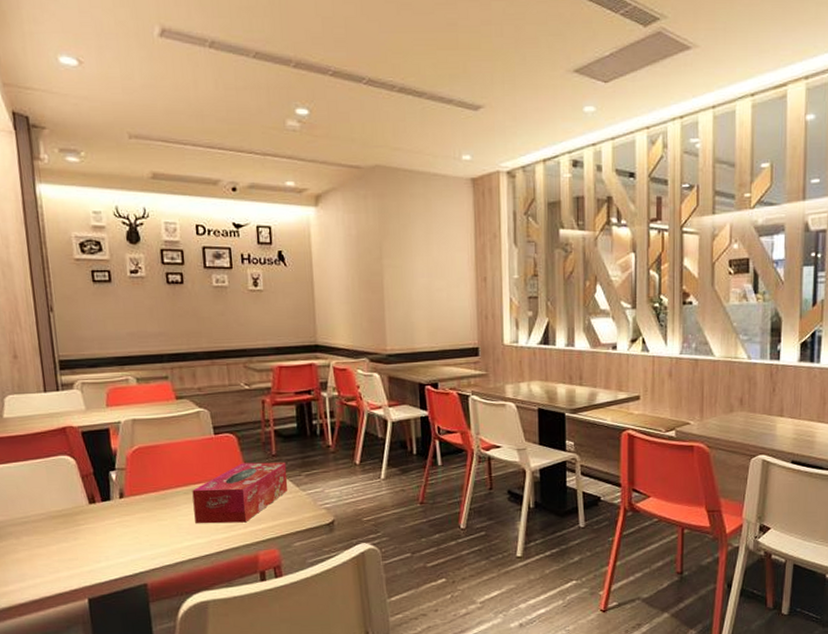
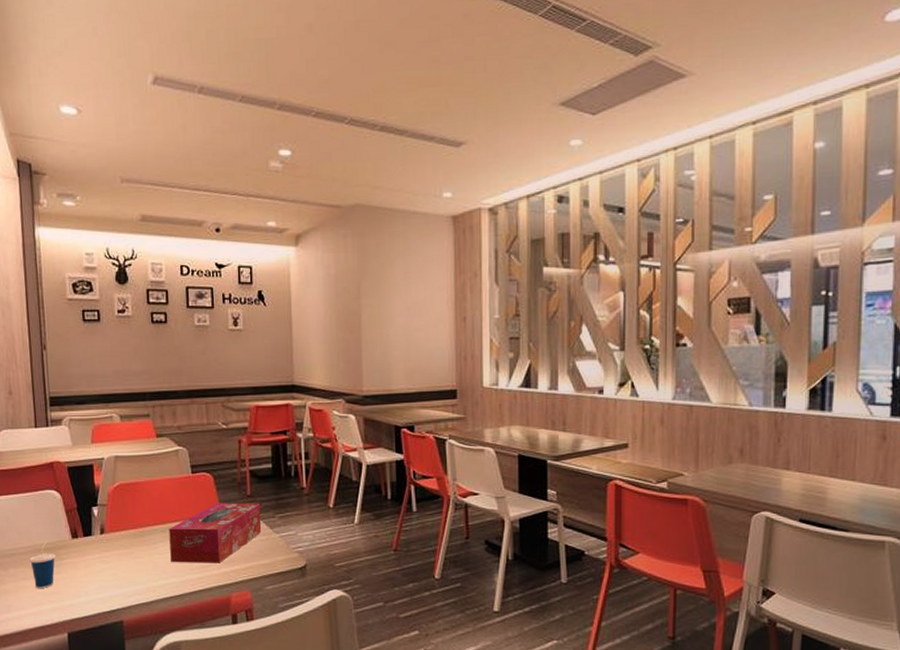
cup: none [43,505,73,555] -> present [29,539,56,588]

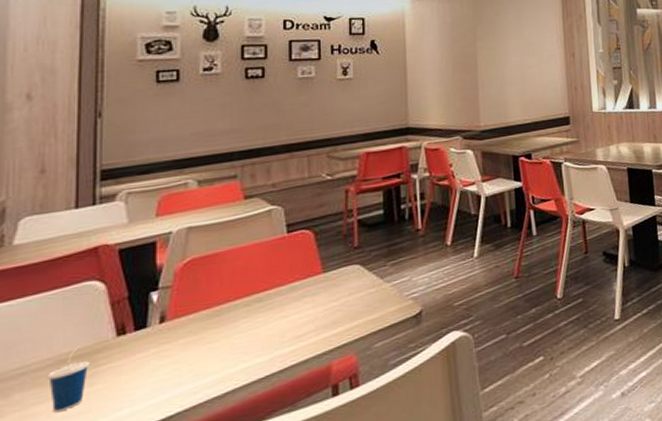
tissue box: present [169,503,262,563] -> none [255,253,371,339]

